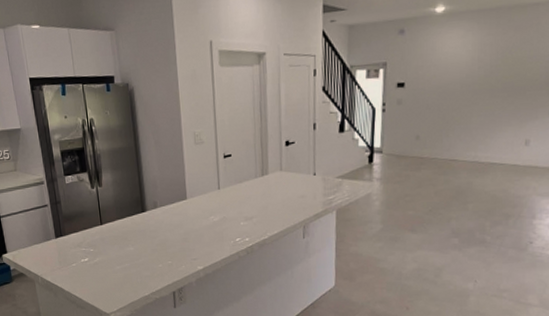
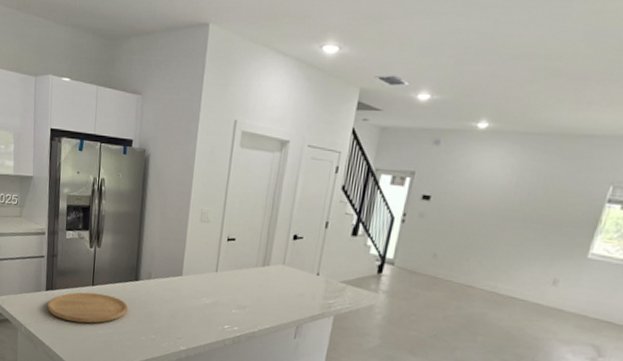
cutting board: none [59,230,140,263] -> present [47,292,128,324]

